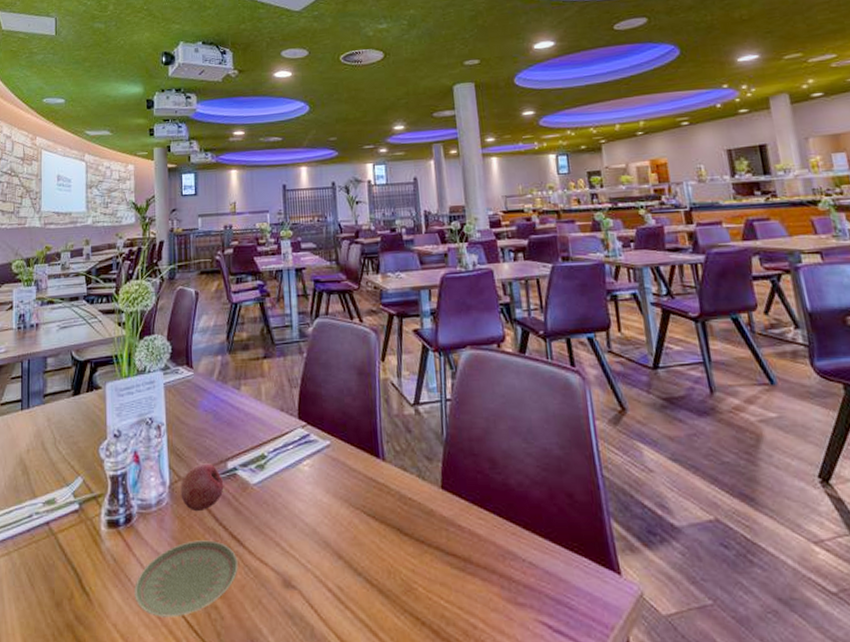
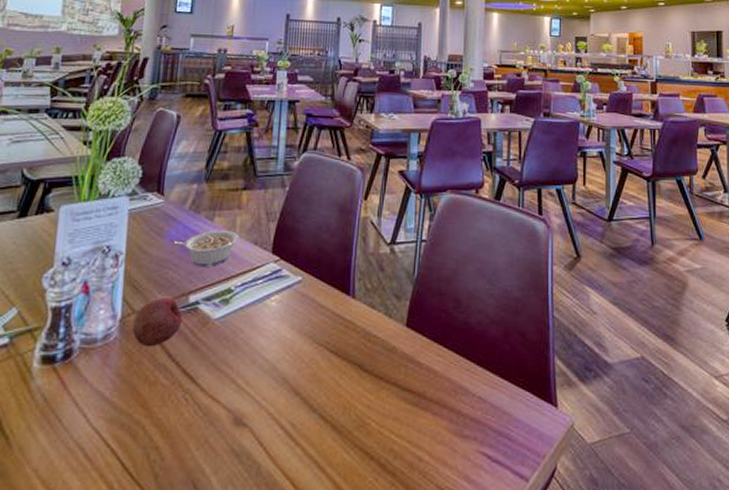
plate: present [134,540,238,618] -> none [64,377,188,460]
legume: none [207,398,266,434] -> present [173,229,239,267]

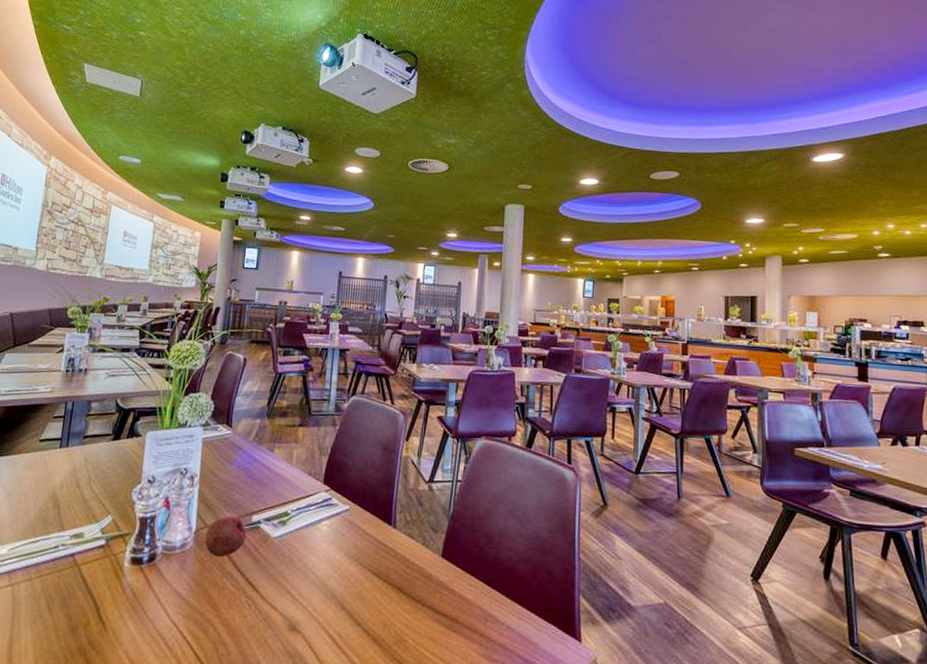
legume: present [173,229,239,267] -> none [239,460,295,492]

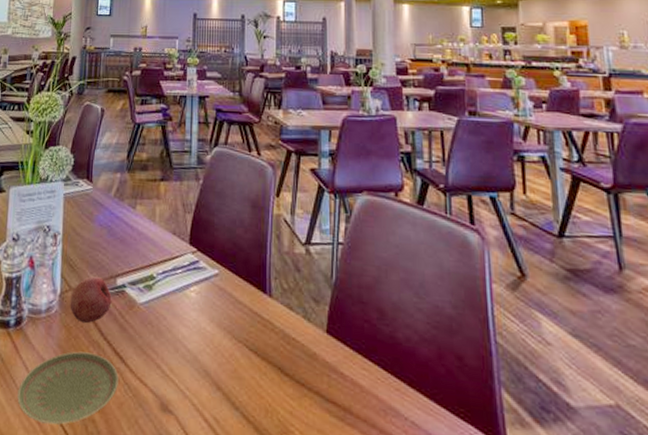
plate: none [148,582,250,650] -> present [17,351,119,425]

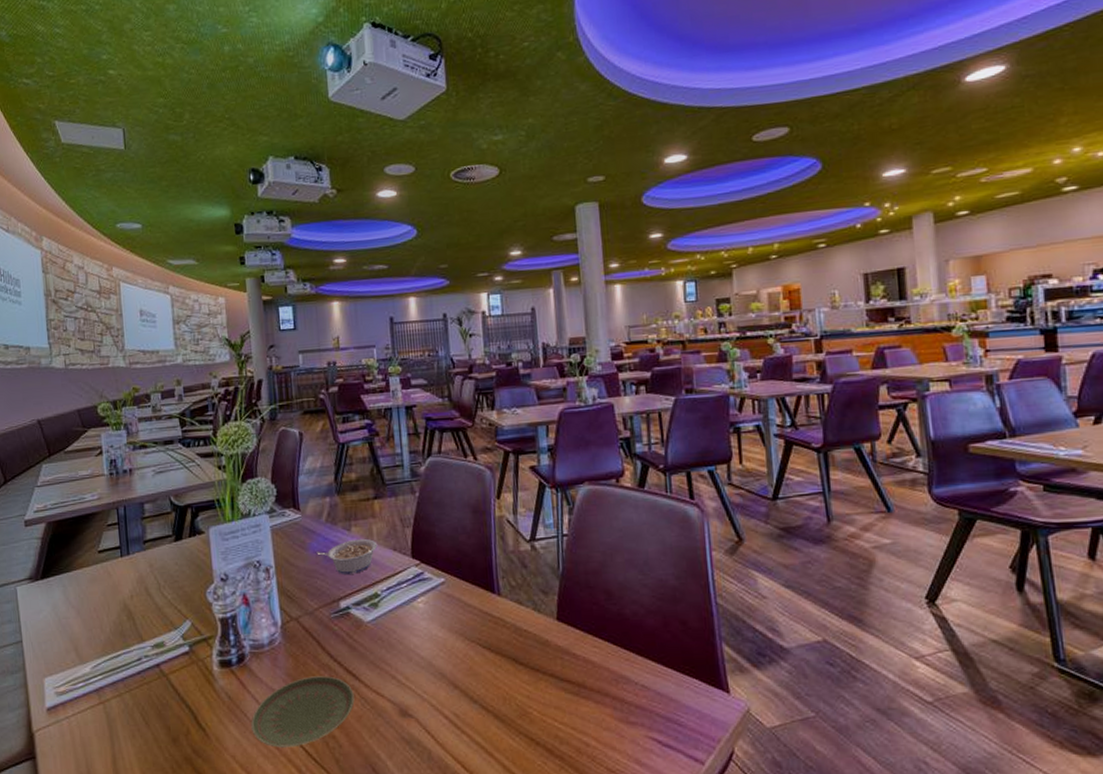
fruit: present [70,276,112,324] -> none [293,603,338,650]
legume: none [102,217,159,253] -> present [316,538,378,575]

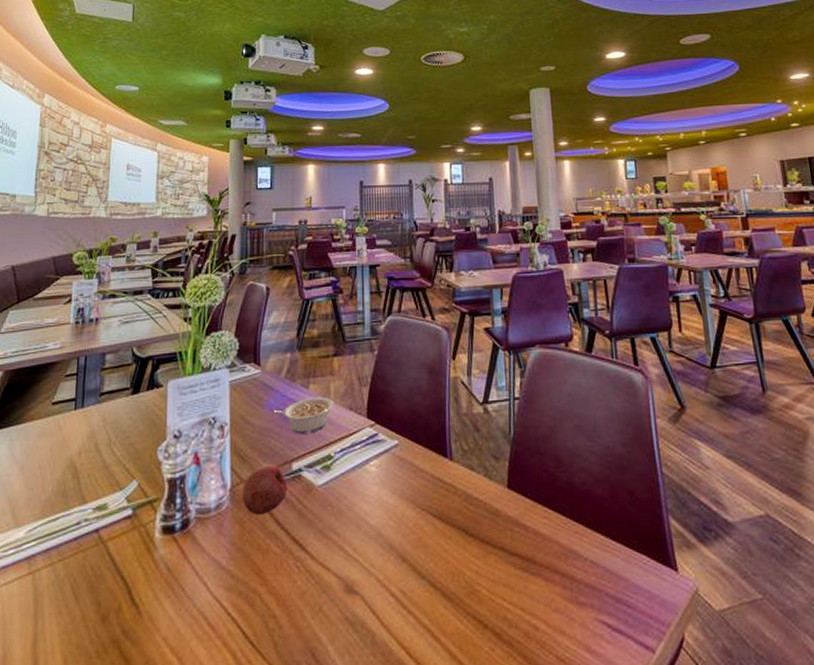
plate: present [251,676,355,748] -> none [188,545,299,629]
fruit: none [293,603,338,650] -> present [242,465,288,516]

